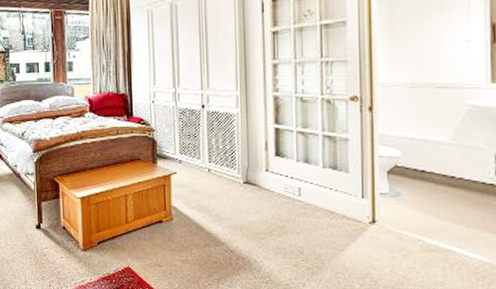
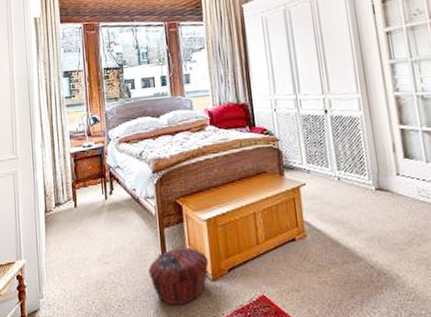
woven basket: none [26,220,81,269] -> present [148,247,209,305]

